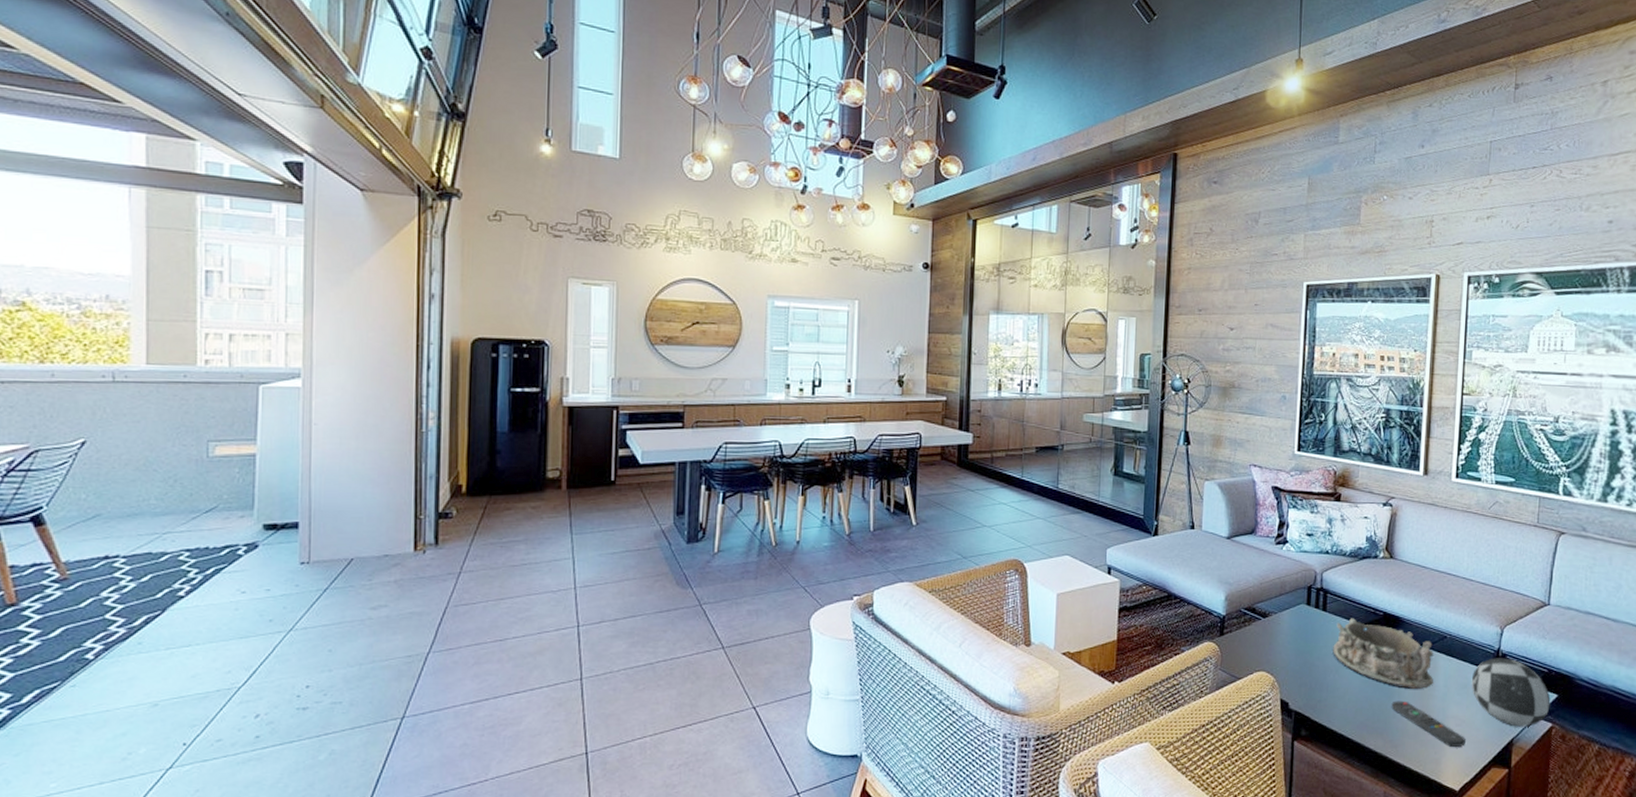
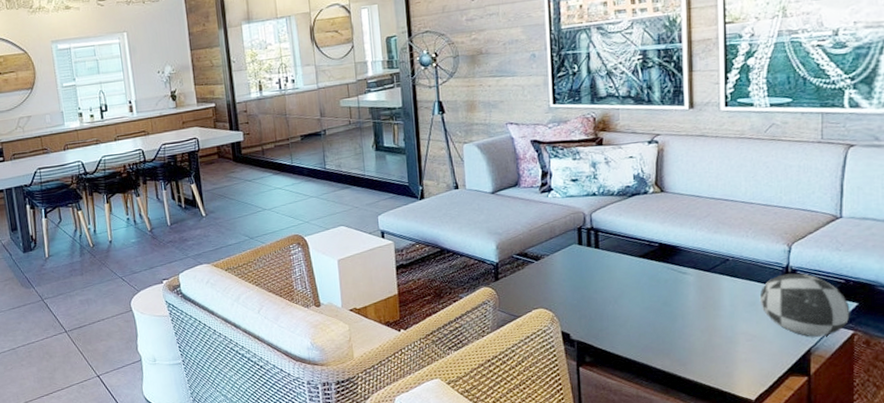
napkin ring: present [1333,618,1434,689] -> none [609,252,718,312]
remote control: present [1391,700,1466,747] -> none [675,322,758,361]

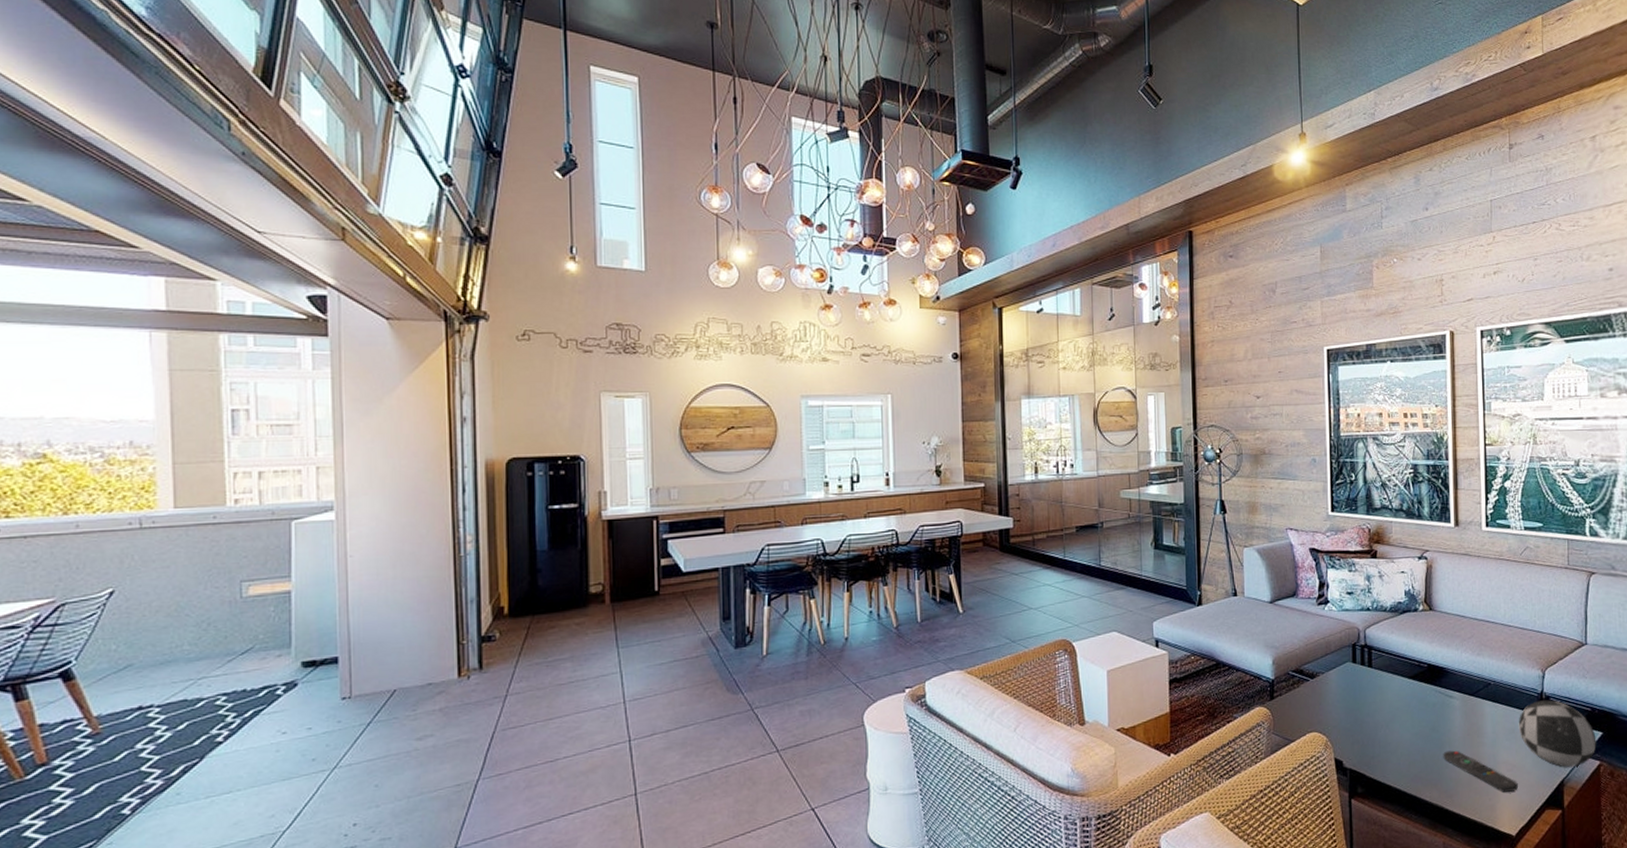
remote control: none [675,322,758,361] -> present [1443,750,1518,792]

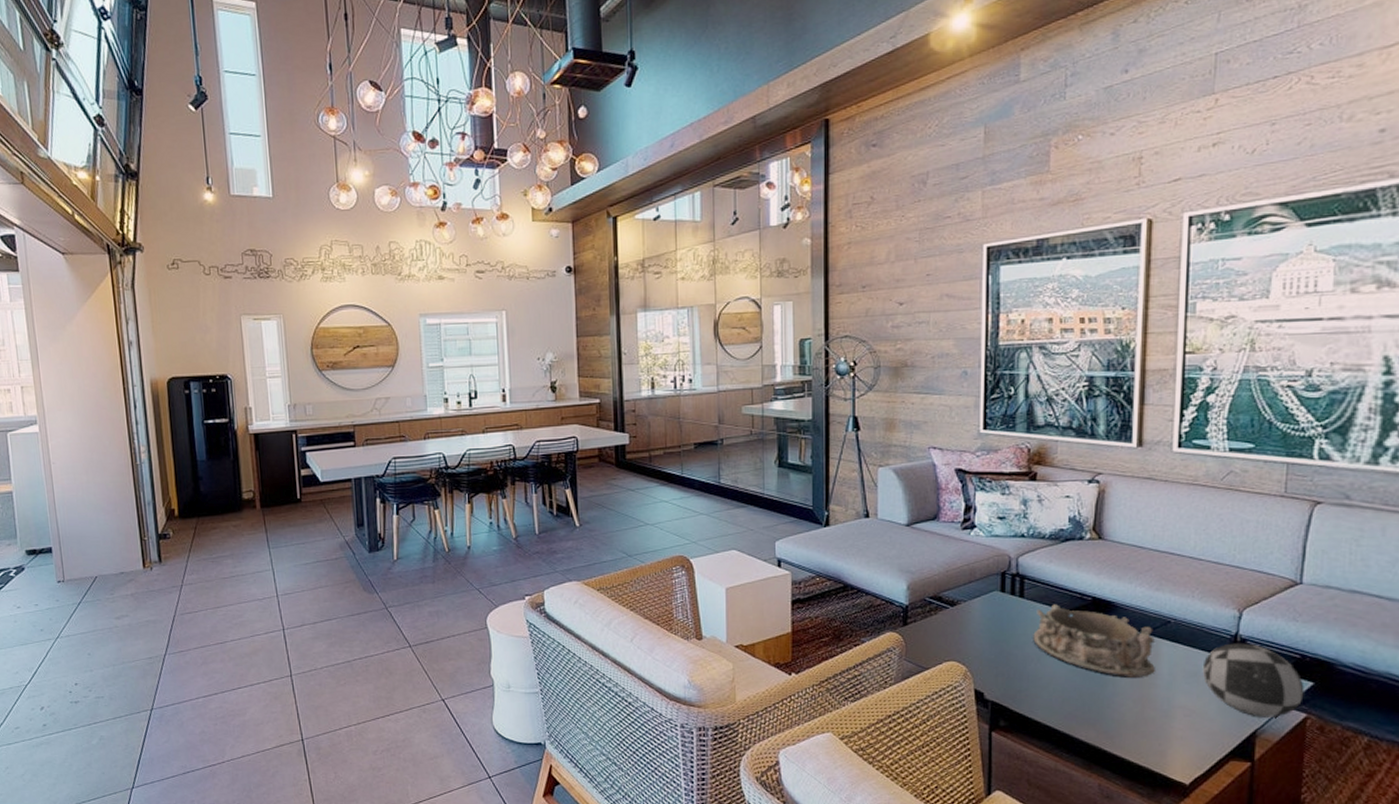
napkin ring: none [1381,672,1482,738] -> present [1033,604,1155,678]
remote control: present [1443,750,1518,792] -> none [1104,690,1197,738]

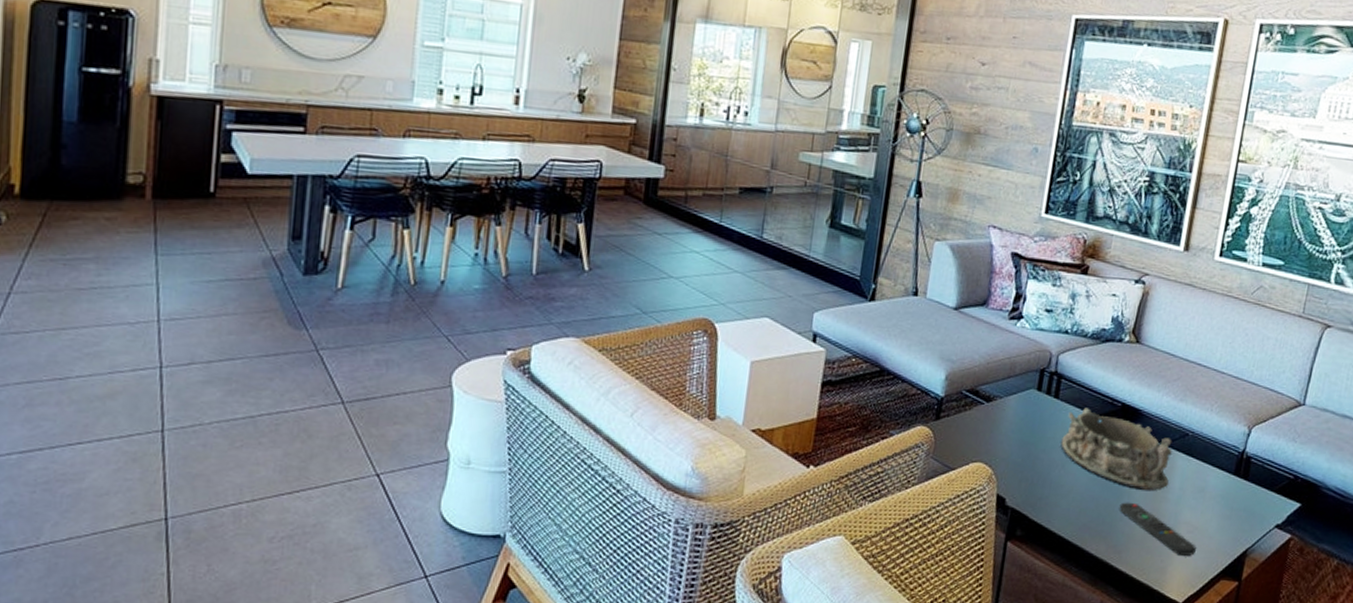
remote control: none [1104,690,1197,738] -> present [1119,502,1196,556]
decorative ball: present [1202,643,1304,718] -> none [1209,460,1293,537]

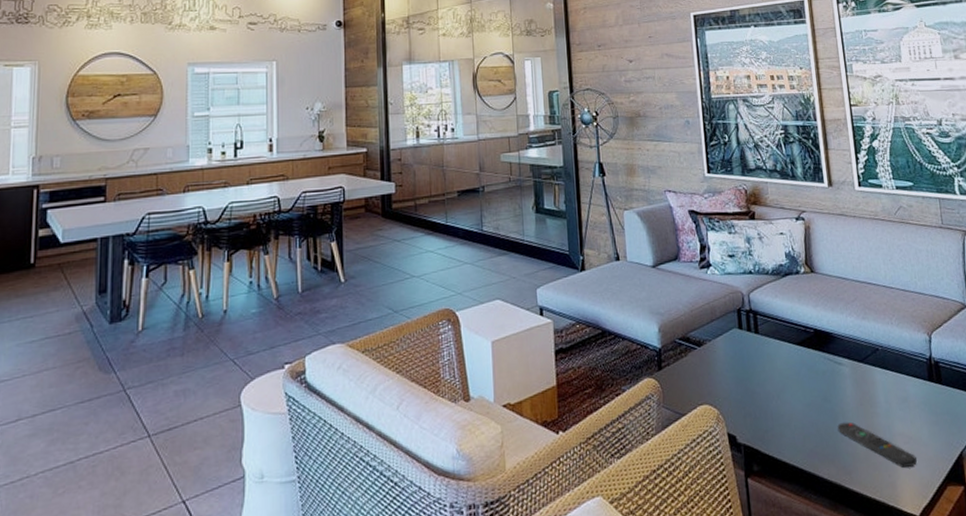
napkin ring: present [1060,408,1172,490] -> none [770,338,874,409]

